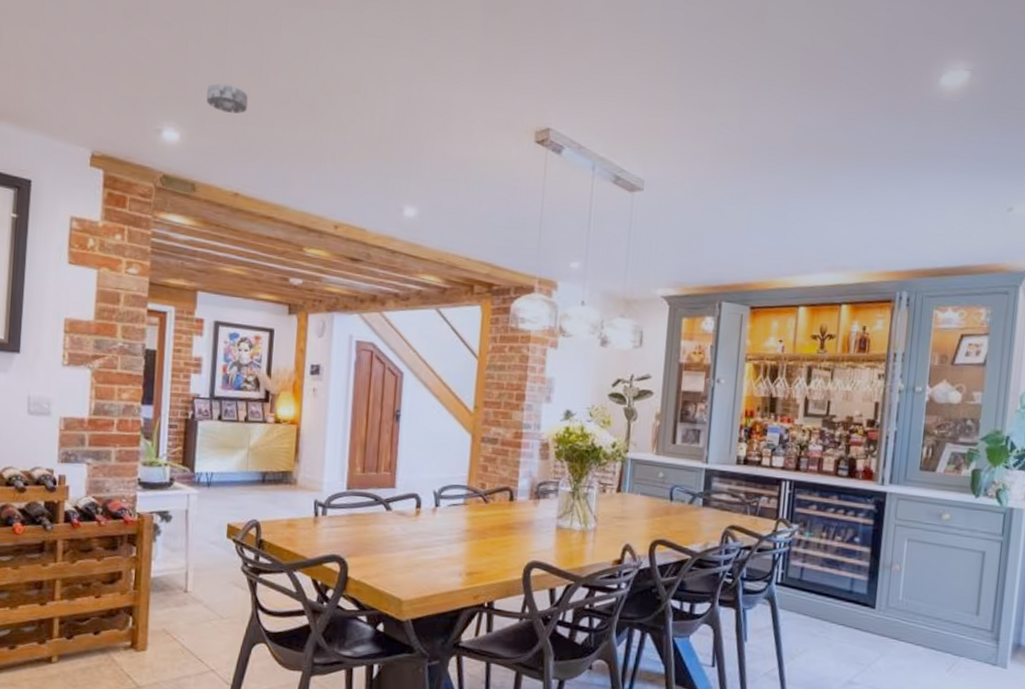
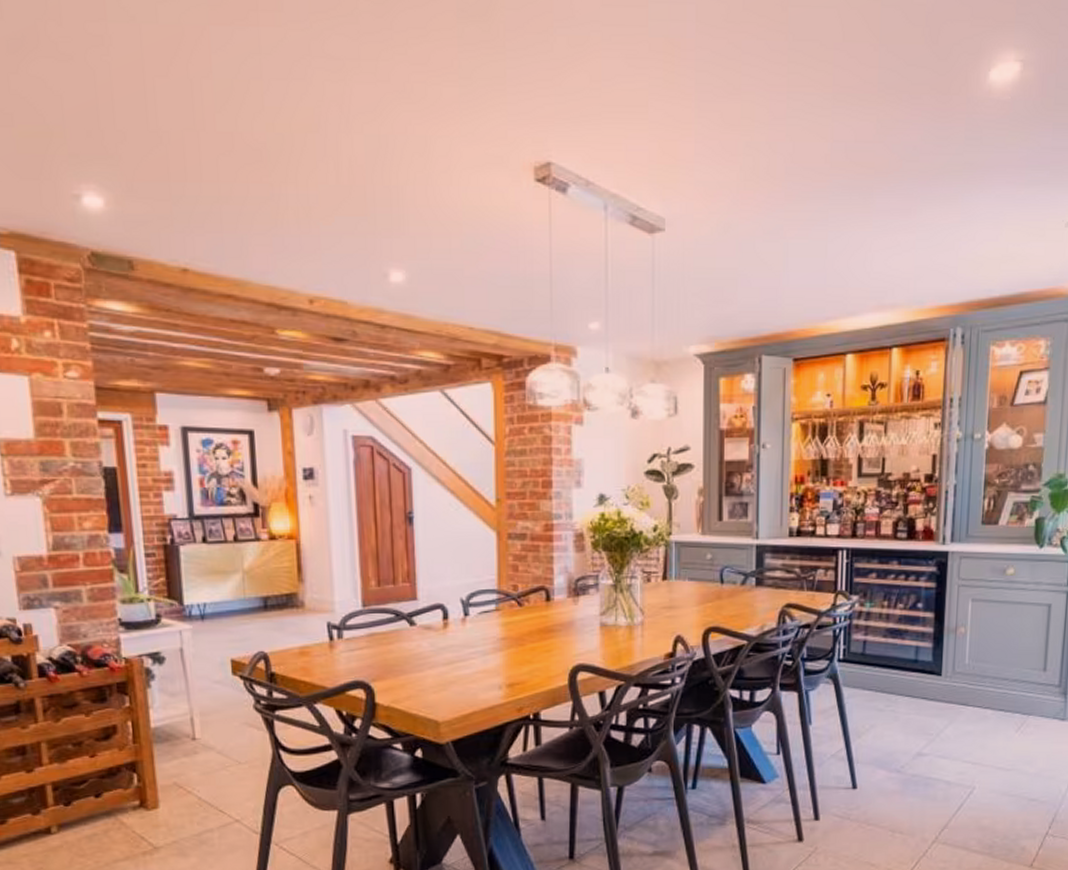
smoke detector: present [206,83,248,114] -> none [129,130,183,168]

